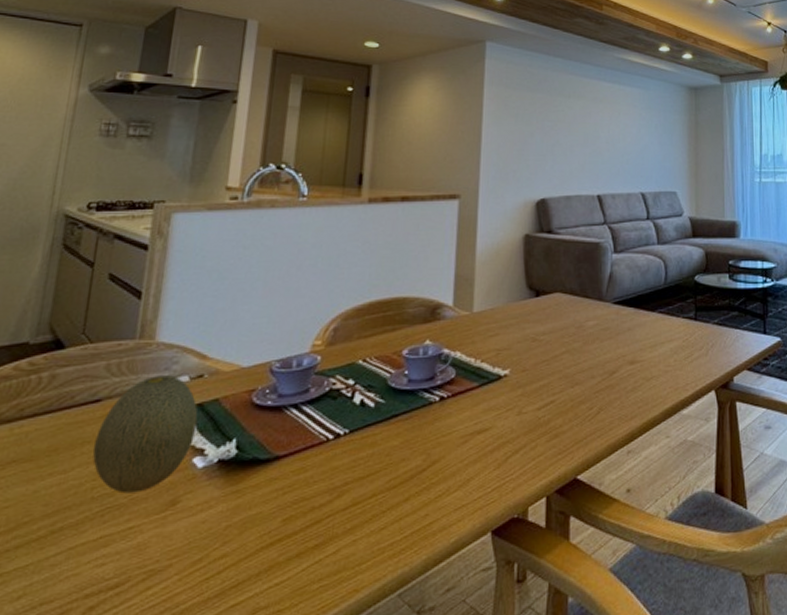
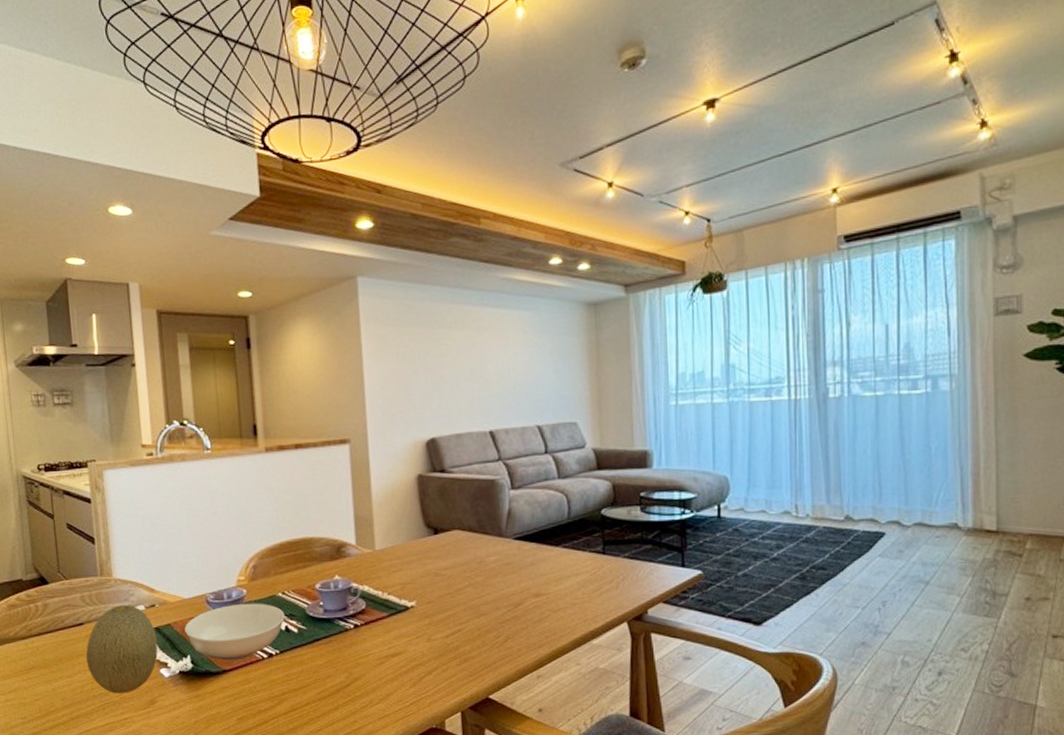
bowl: none [235,372,362,445] -> present [184,603,285,661]

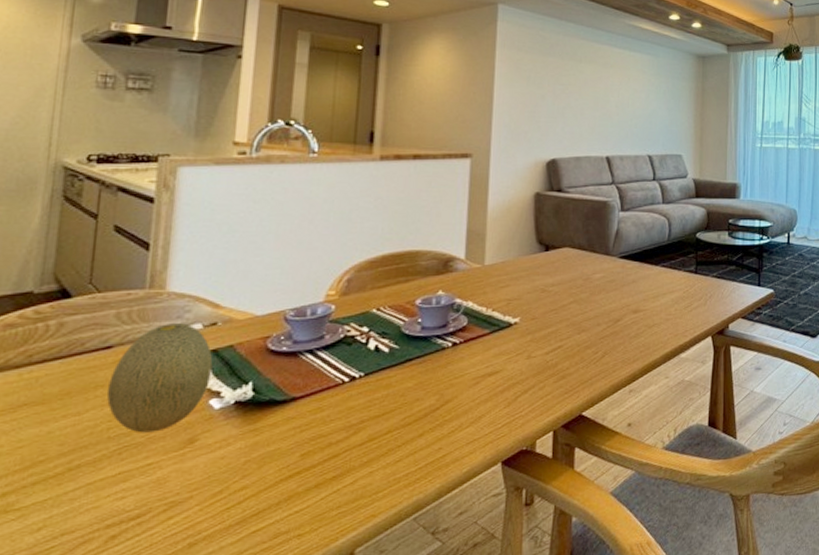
bowl: present [184,603,285,661] -> none [251,320,377,387]

